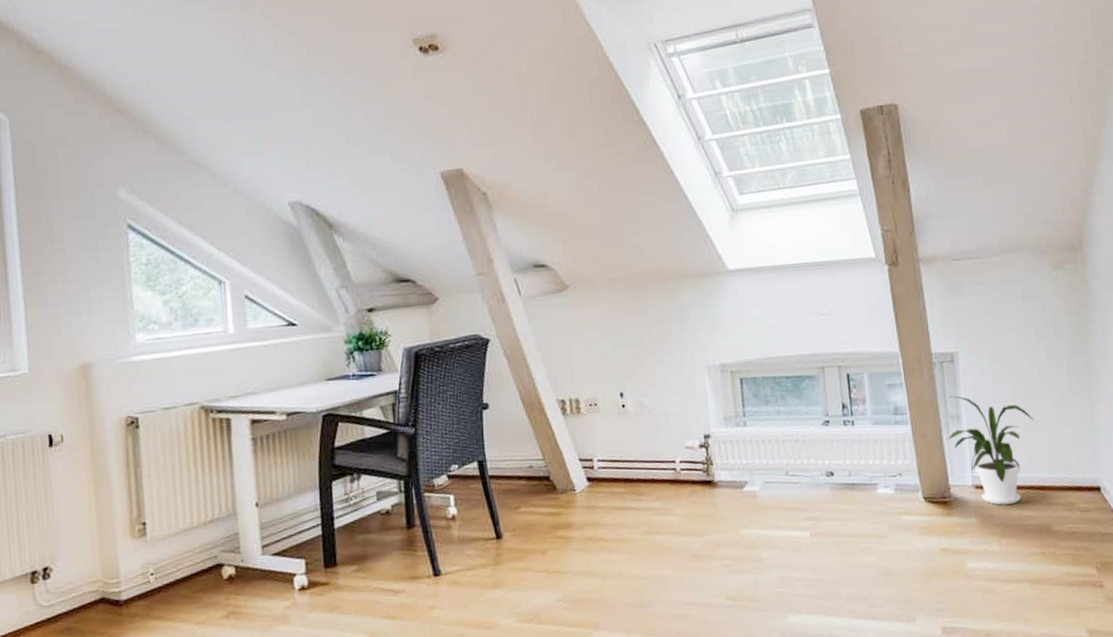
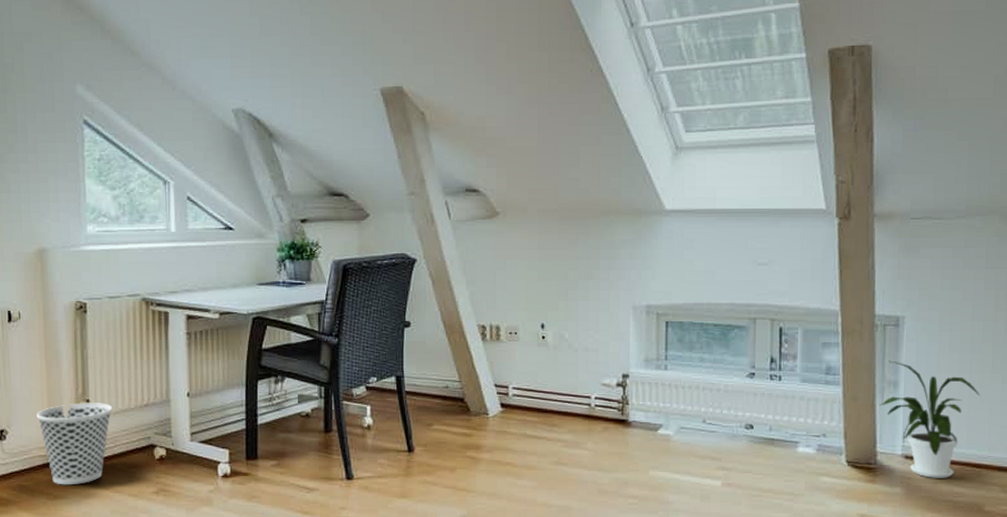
wastebasket: none [86,524,173,622] -> present [37,403,113,485]

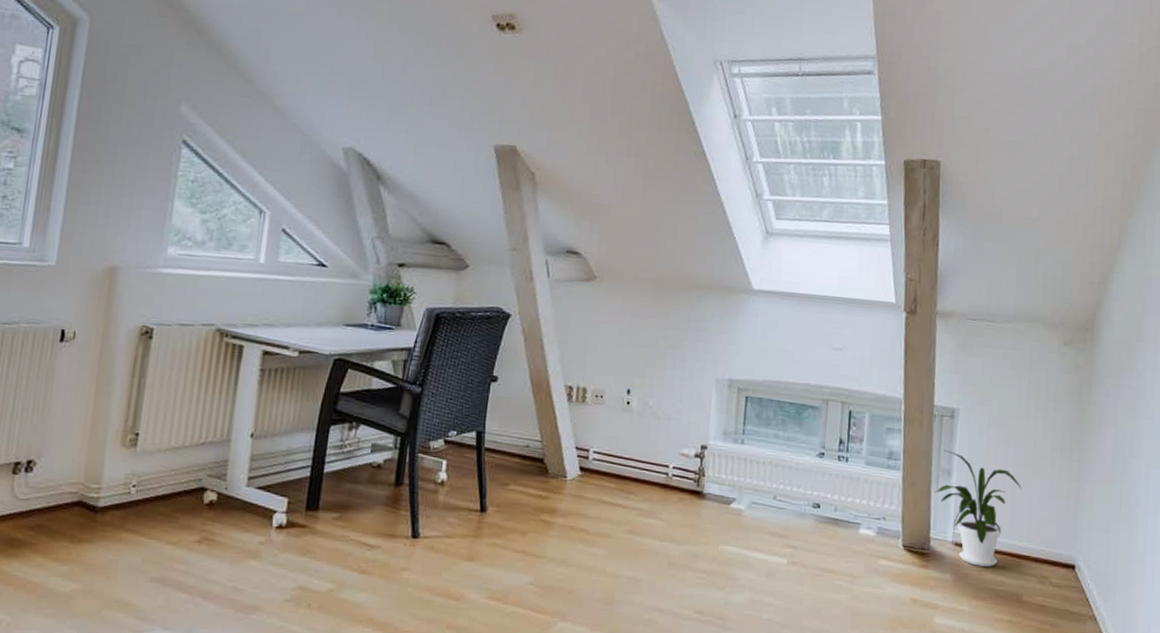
wastebasket: present [37,403,113,485] -> none [74,436,165,528]

